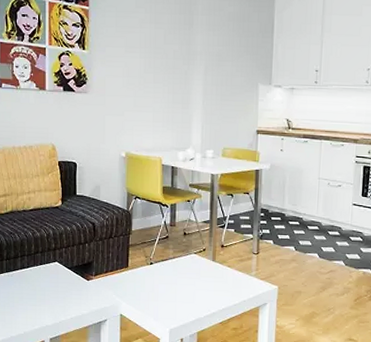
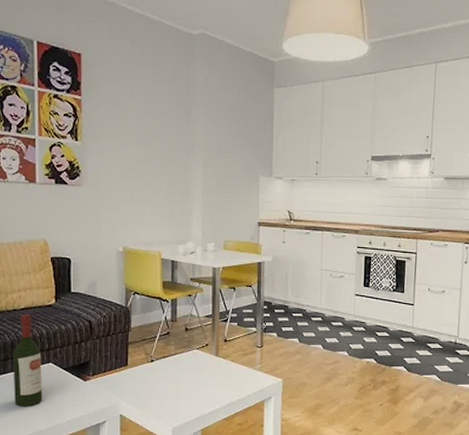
wine bottle: none [22,214,49,303] -> present [13,313,43,407]

